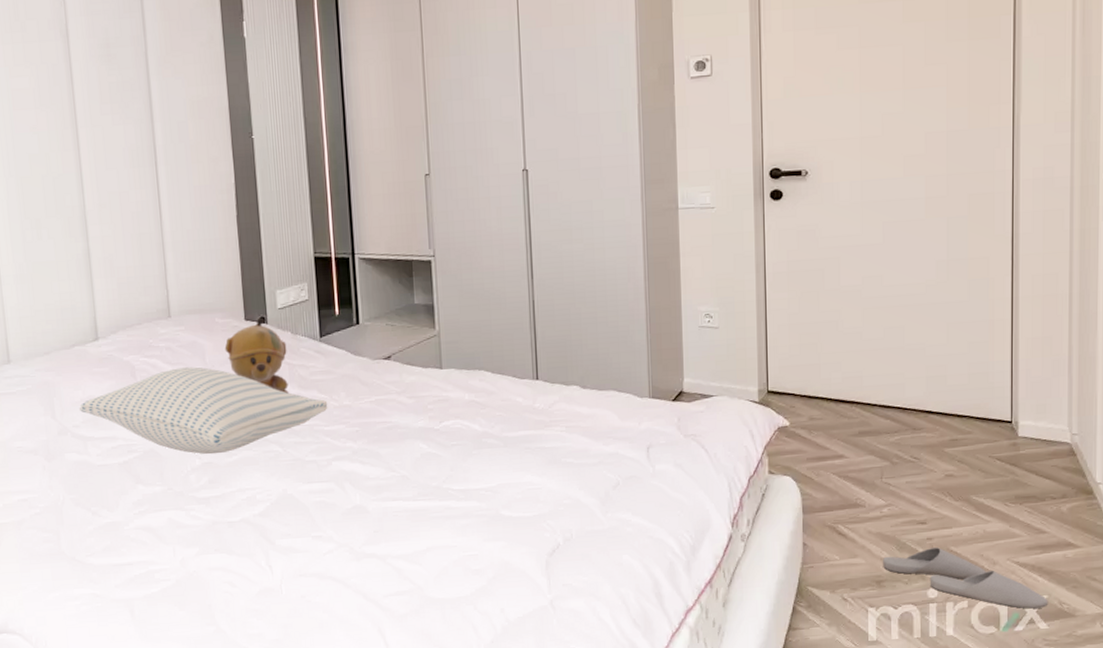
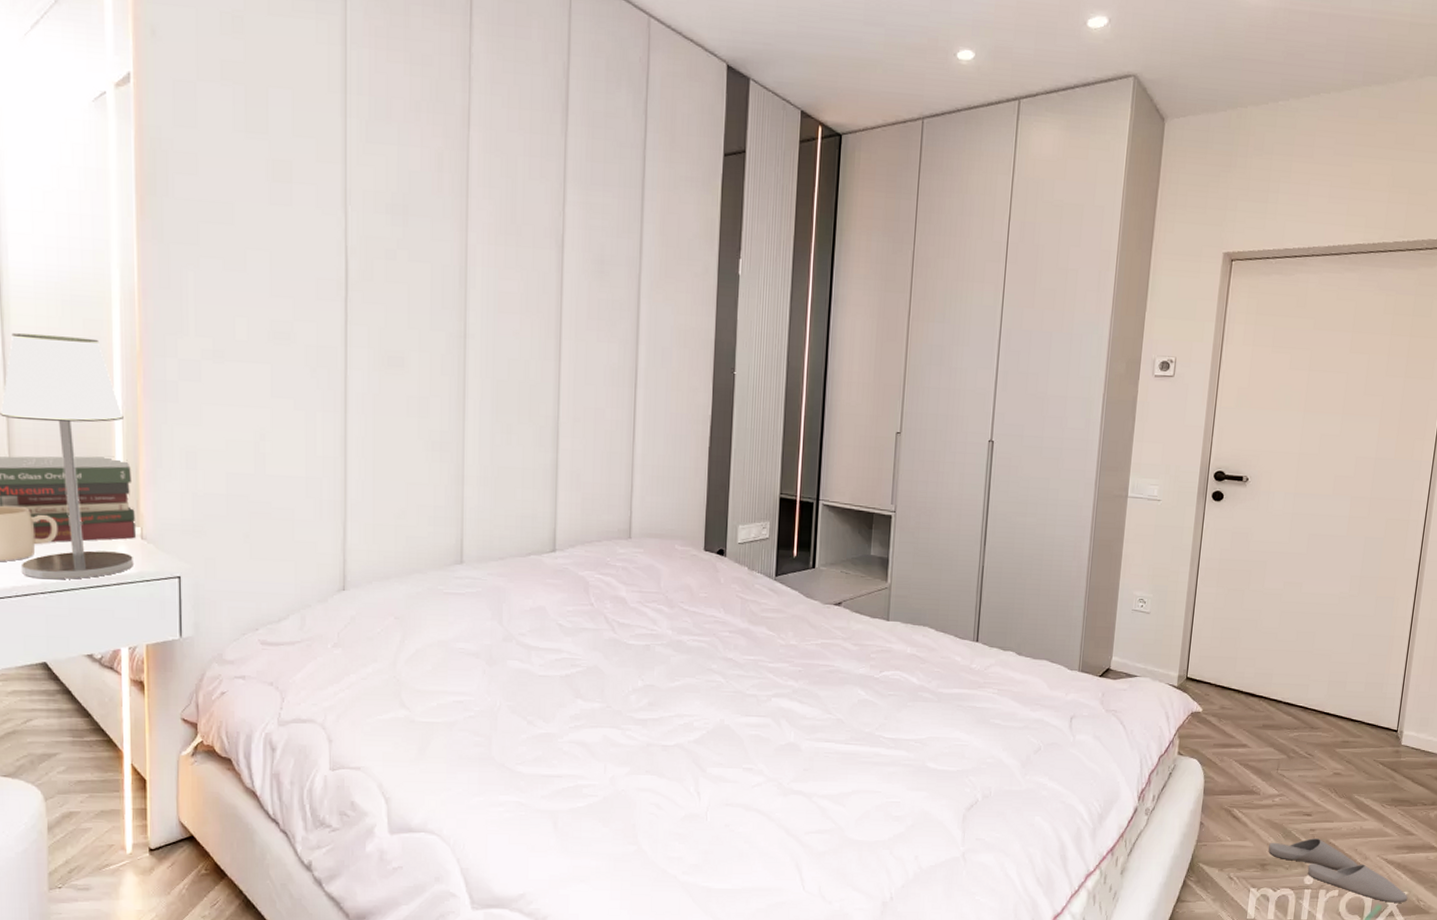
pillow: present [80,367,328,455] -> none [528,589,775,678]
stuffed bear: present [224,317,289,394] -> none [680,549,742,627]

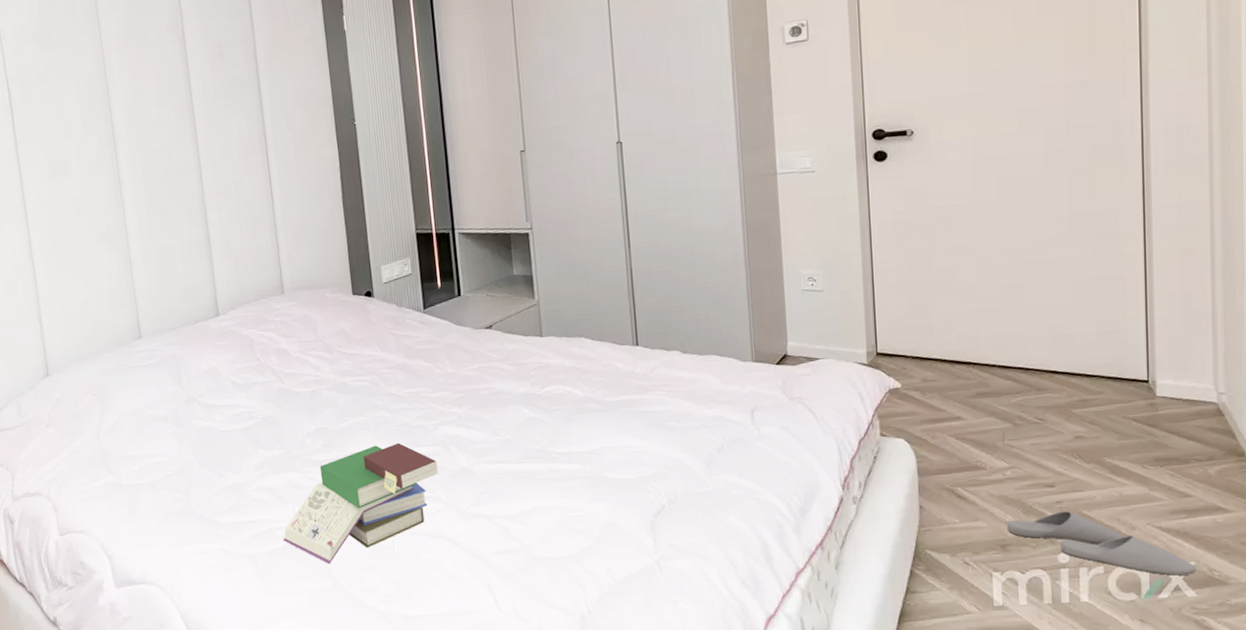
book: none [589,709,765,829] -> present [283,442,438,564]

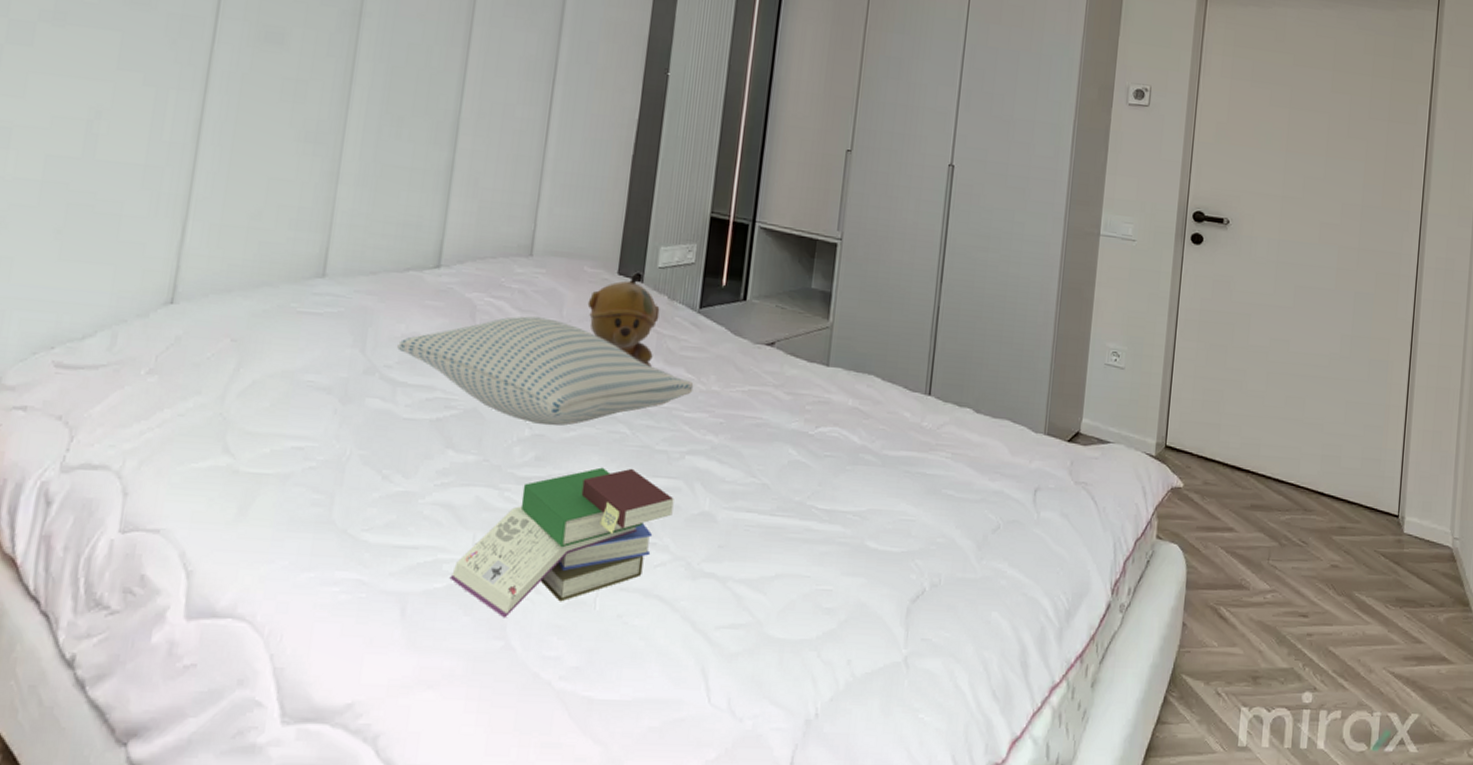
pillow: none [204,339,433,421] -> present [397,316,694,426]
stuffed bear: none [334,291,396,363] -> present [587,274,660,367]
slippers: present [1007,511,1196,576] -> none [1261,645,1420,728]

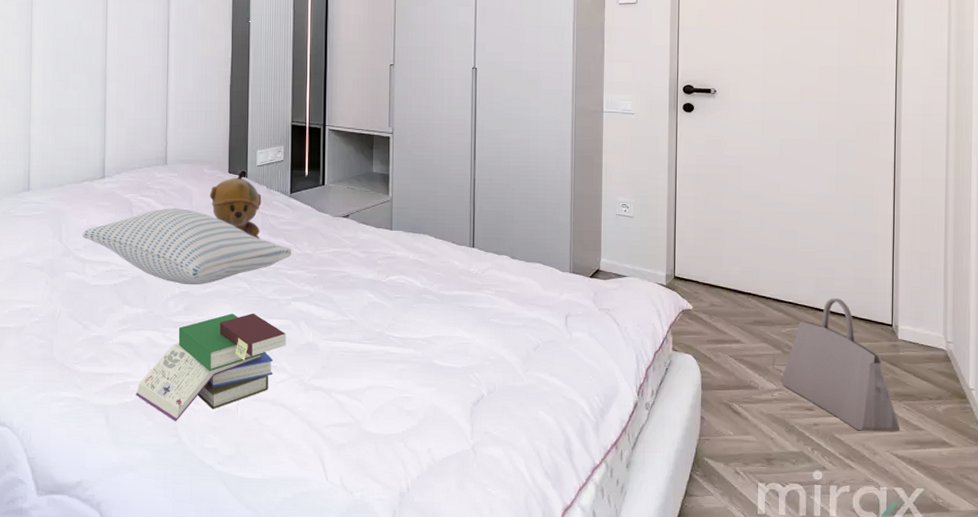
handbag: none [1274,480,1399,645] -> present [780,298,900,432]

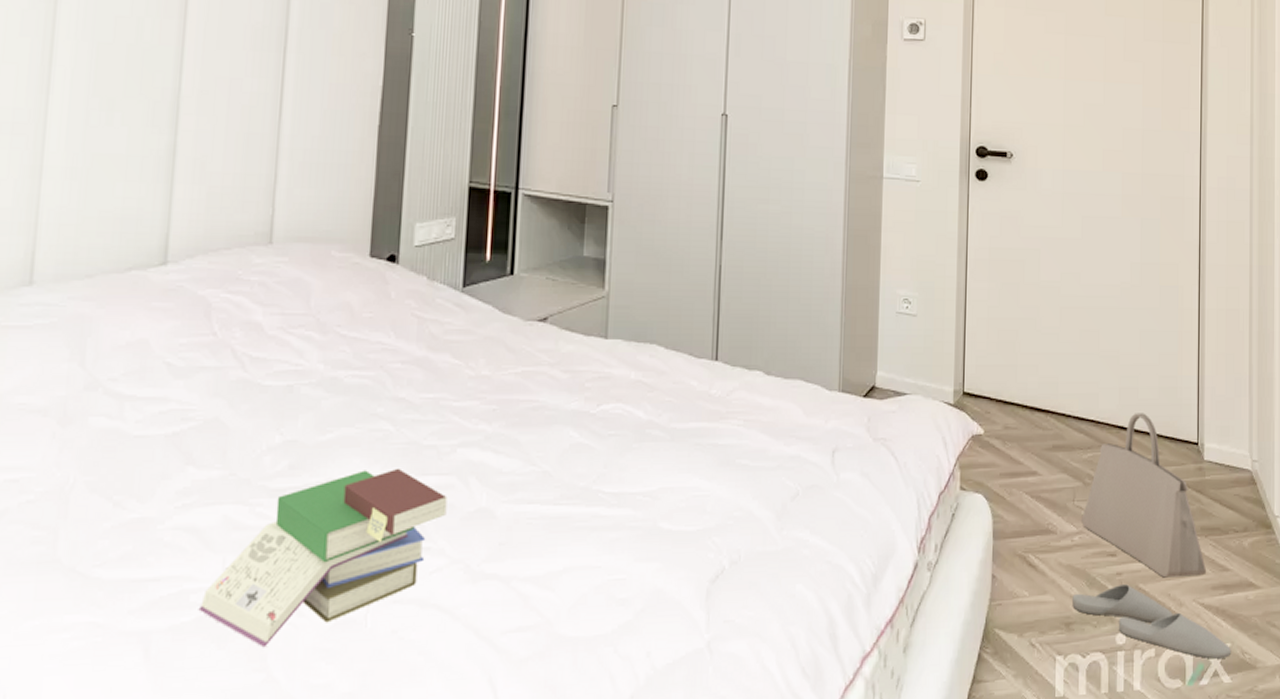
pillow: present [83,208,292,285] -> none [122,311,462,430]
stuffed bear: present [209,172,262,239] -> none [337,255,419,356]
slippers: none [773,433,925,500] -> present [1072,584,1232,659]

